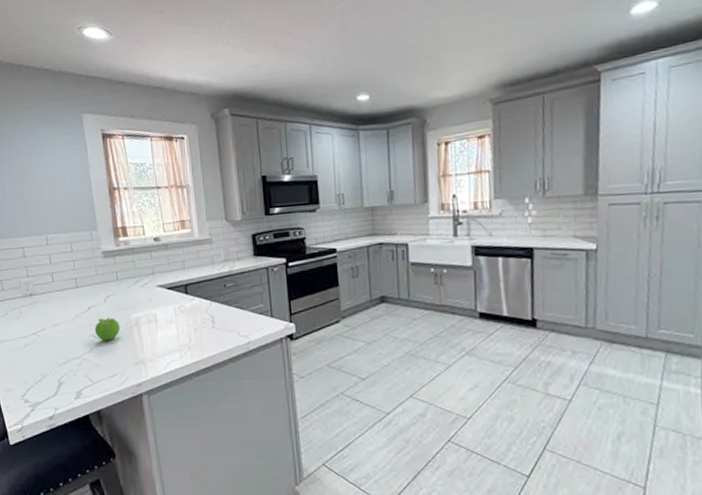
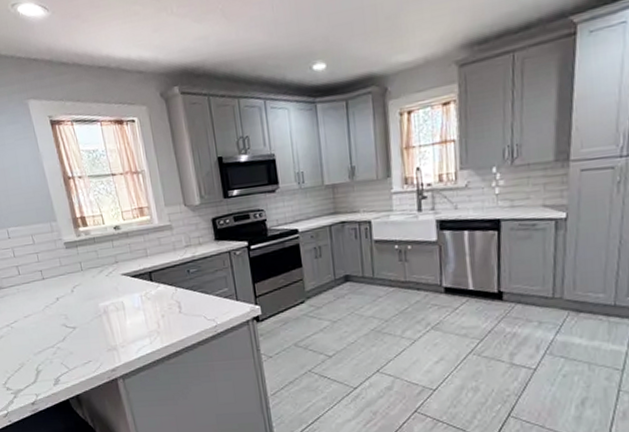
fruit: present [94,316,120,341] -> none [65,306,90,330]

